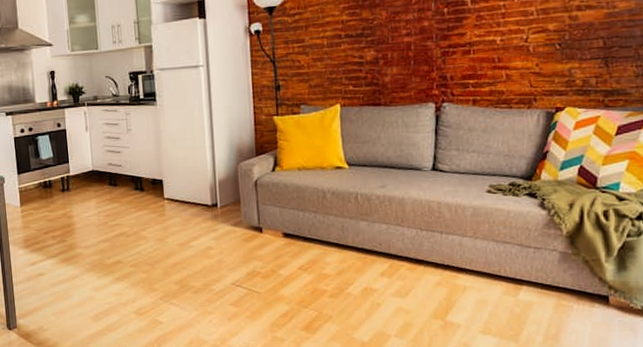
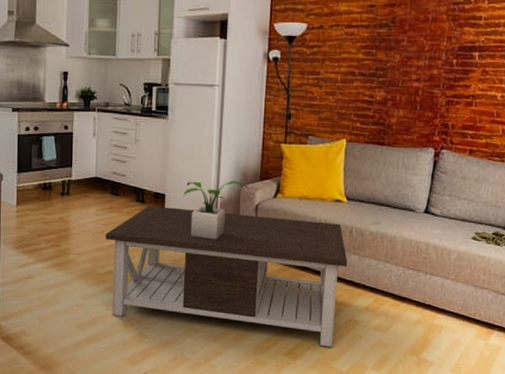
coffee table: none [109,191,357,318] -> present [105,205,348,347]
potted plant: none [180,158,247,221] -> present [183,180,250,240]

